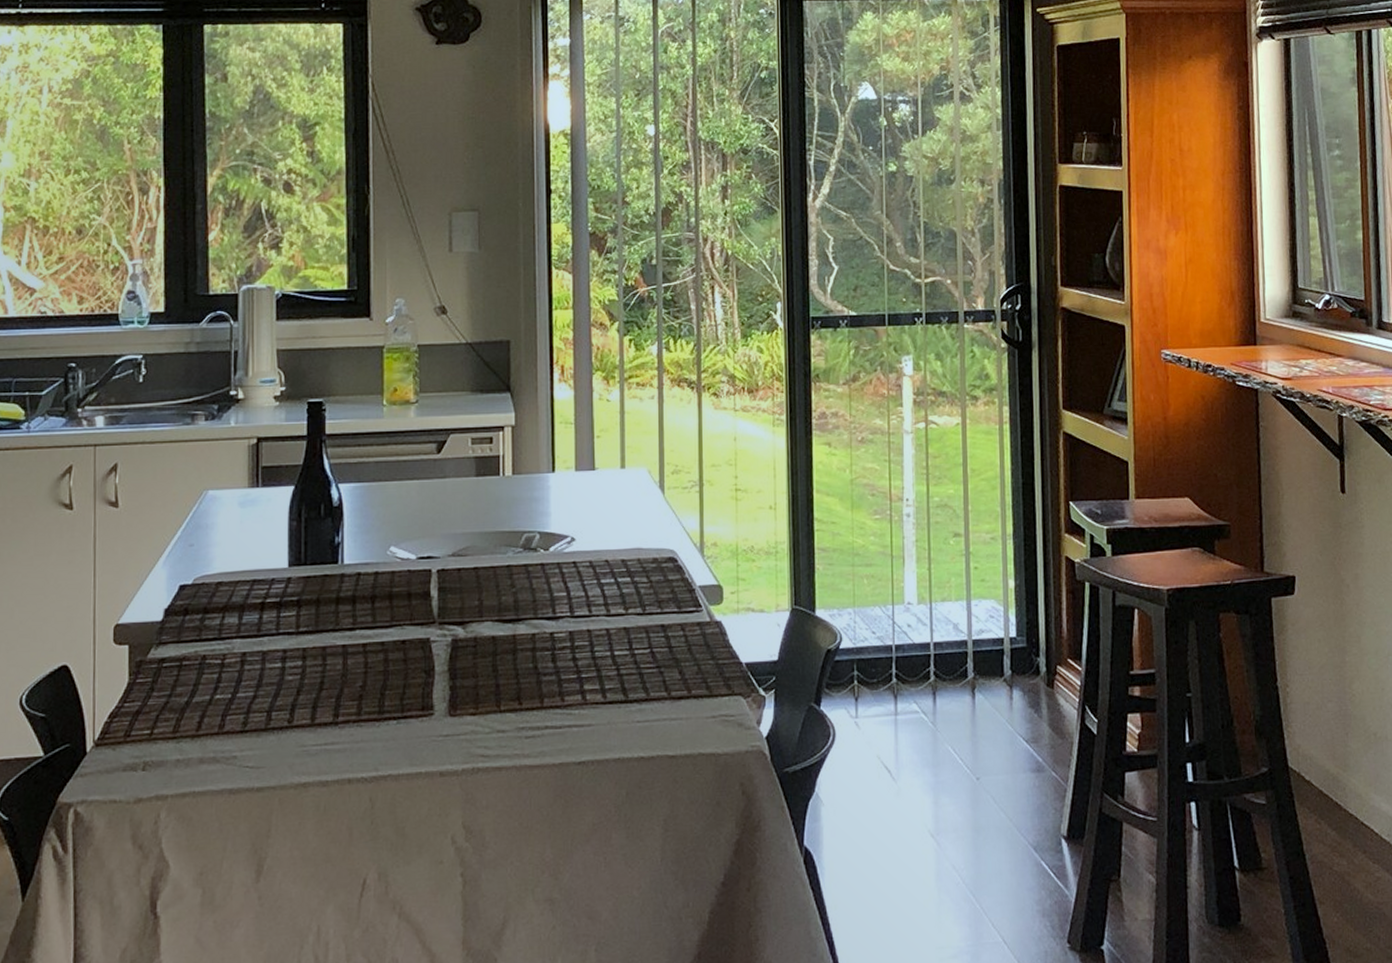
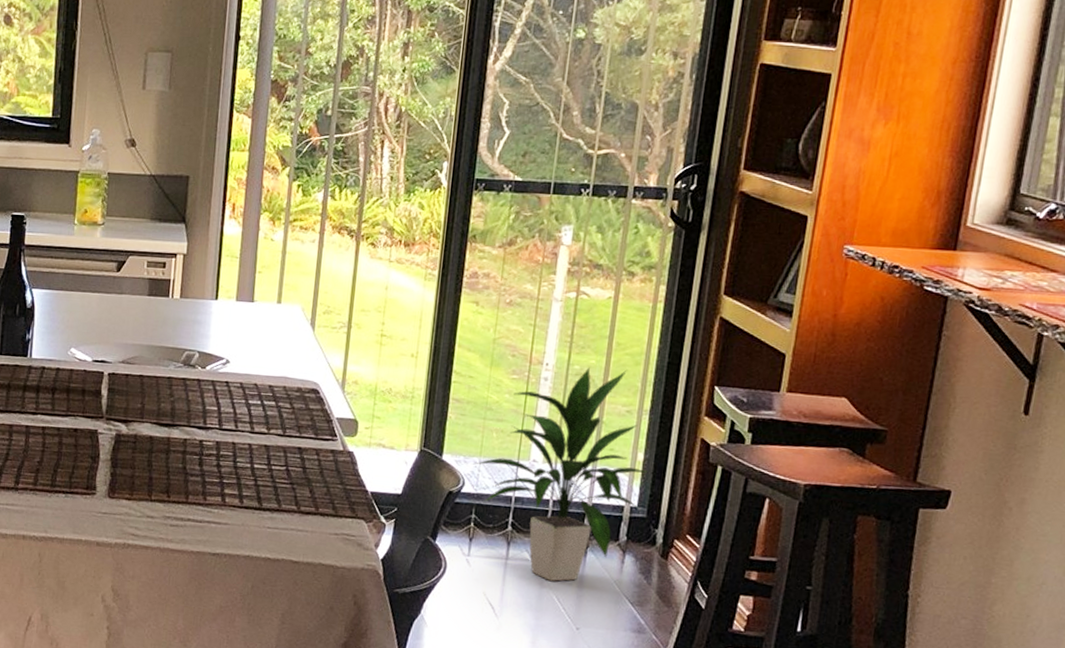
indoor plant: none [848,495,1020,731] -> present [473,367,647,582]

